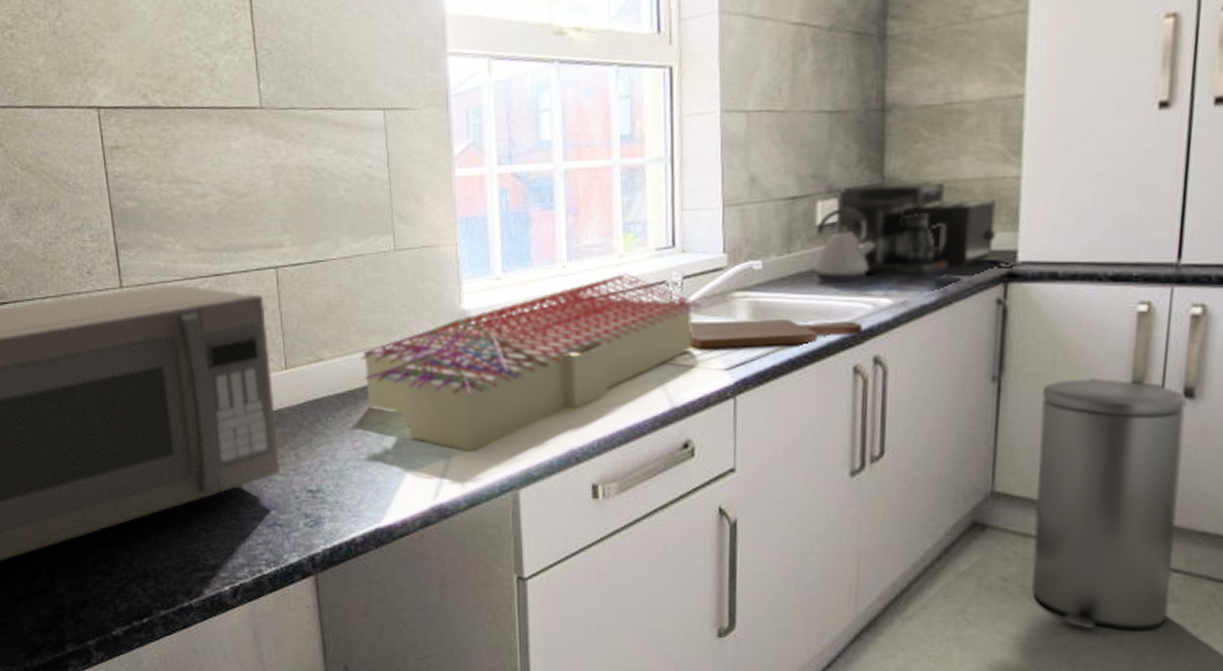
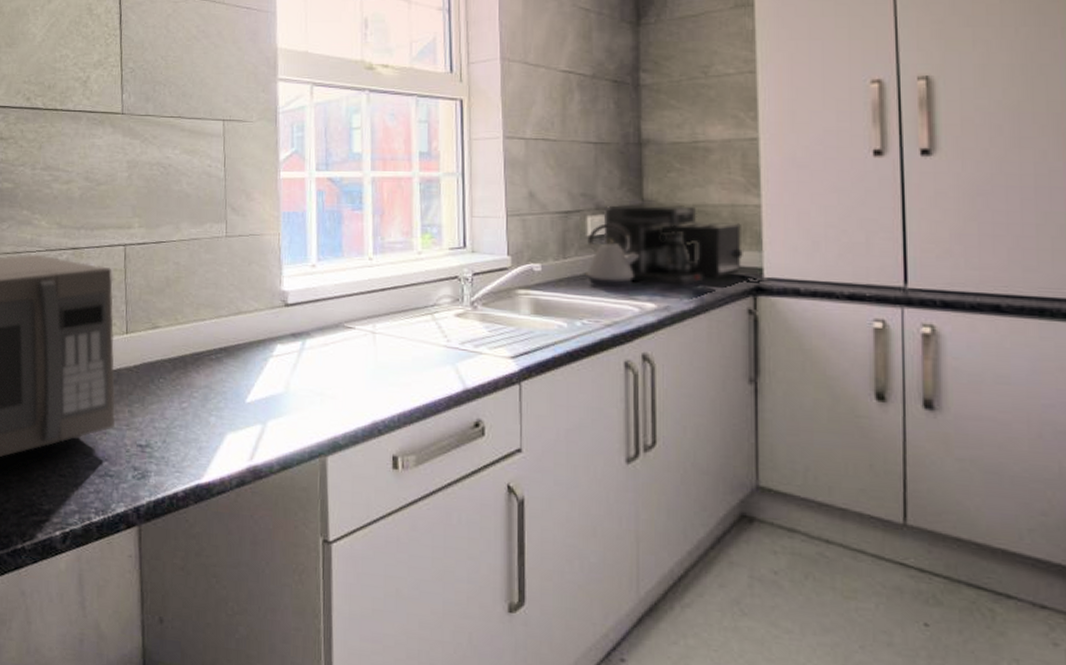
dish rack: present [360,272,703,451] -> none [192,267,490,418]
cutting board: present [690,319,862,349] -> none [479,313,631,339]
pedal bin: present [1032,378,1187,632] -> none [794,386,933,634]

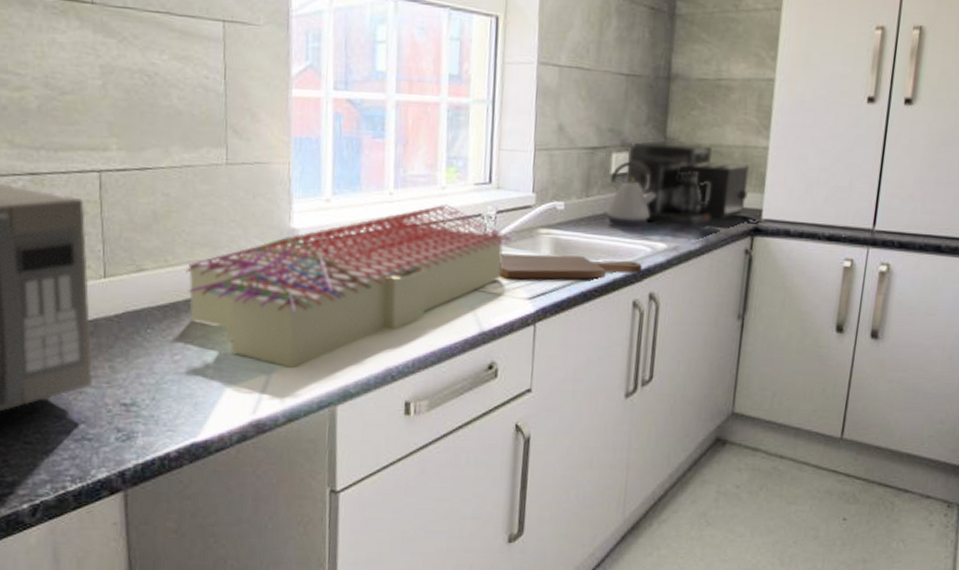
dish rack: none [192,267,490,418] -> present [185,203,512,368]
cutting board: none [479,313,631,339] -> present [499,253,642,280]

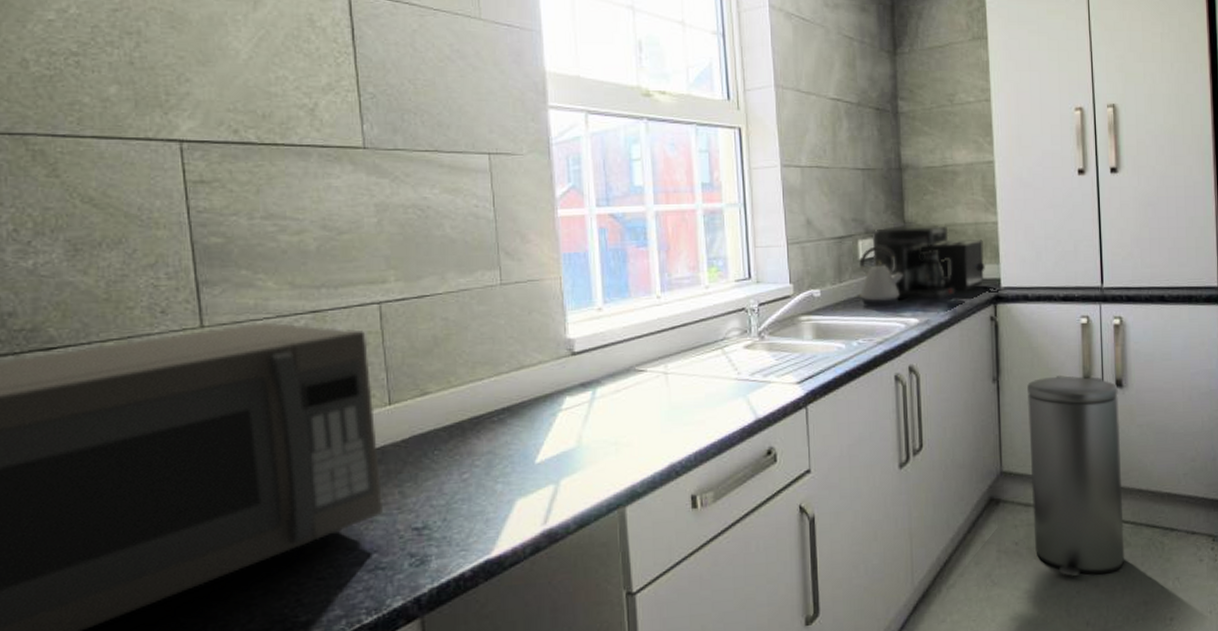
dish rack: present [185,203,512,368] -> none [468,301,776,474]
cutting board: present [499,253,642,280] -> none [767,337,899,366]
pedal bin: none [756,320,873,529] -> present [1027,375,1125,576]

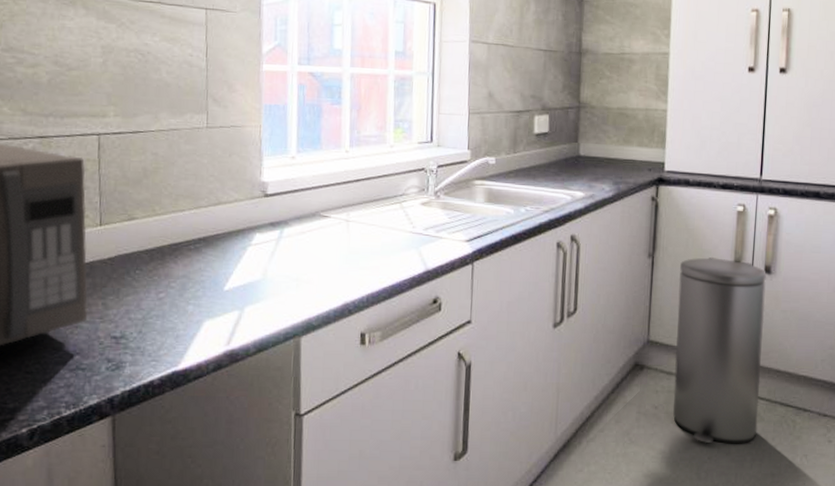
kettle: present [858,246,903,308] -> none [530,122,573,180]
coffee maker: present [874,225,956,301] -> none [548,105,622,177]
toaster: present [921,239,985,292] -> none [592,122,652,172]

